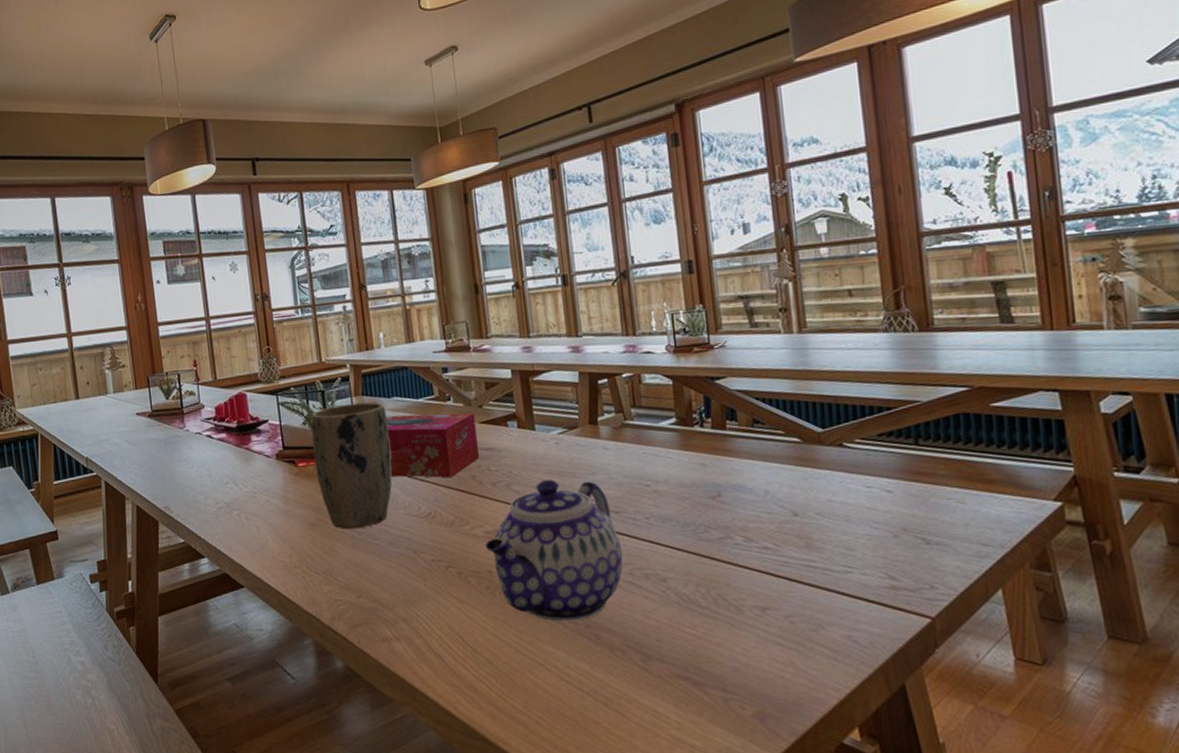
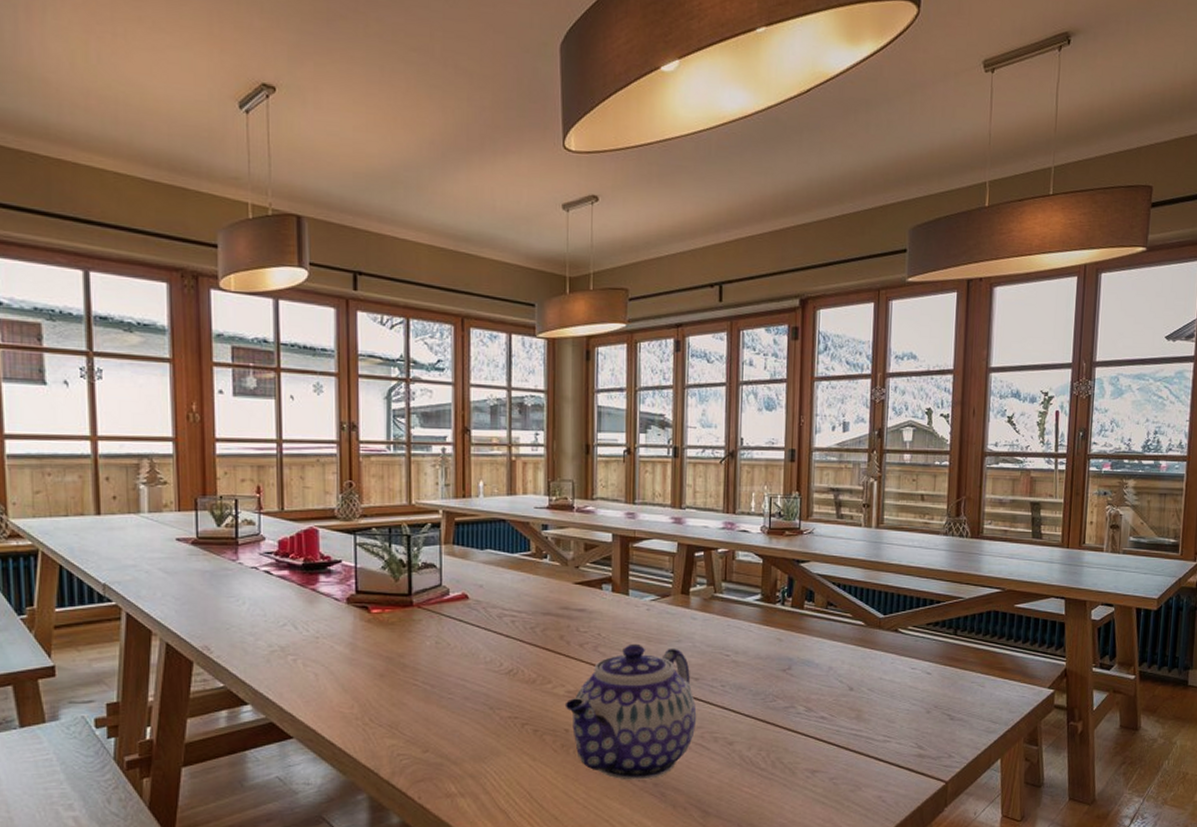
plant pot: present [311,402,392,530] -> none [390,551,478,682]
tissue box: present [386,413,480,478] -> none [474,568,571,636]

